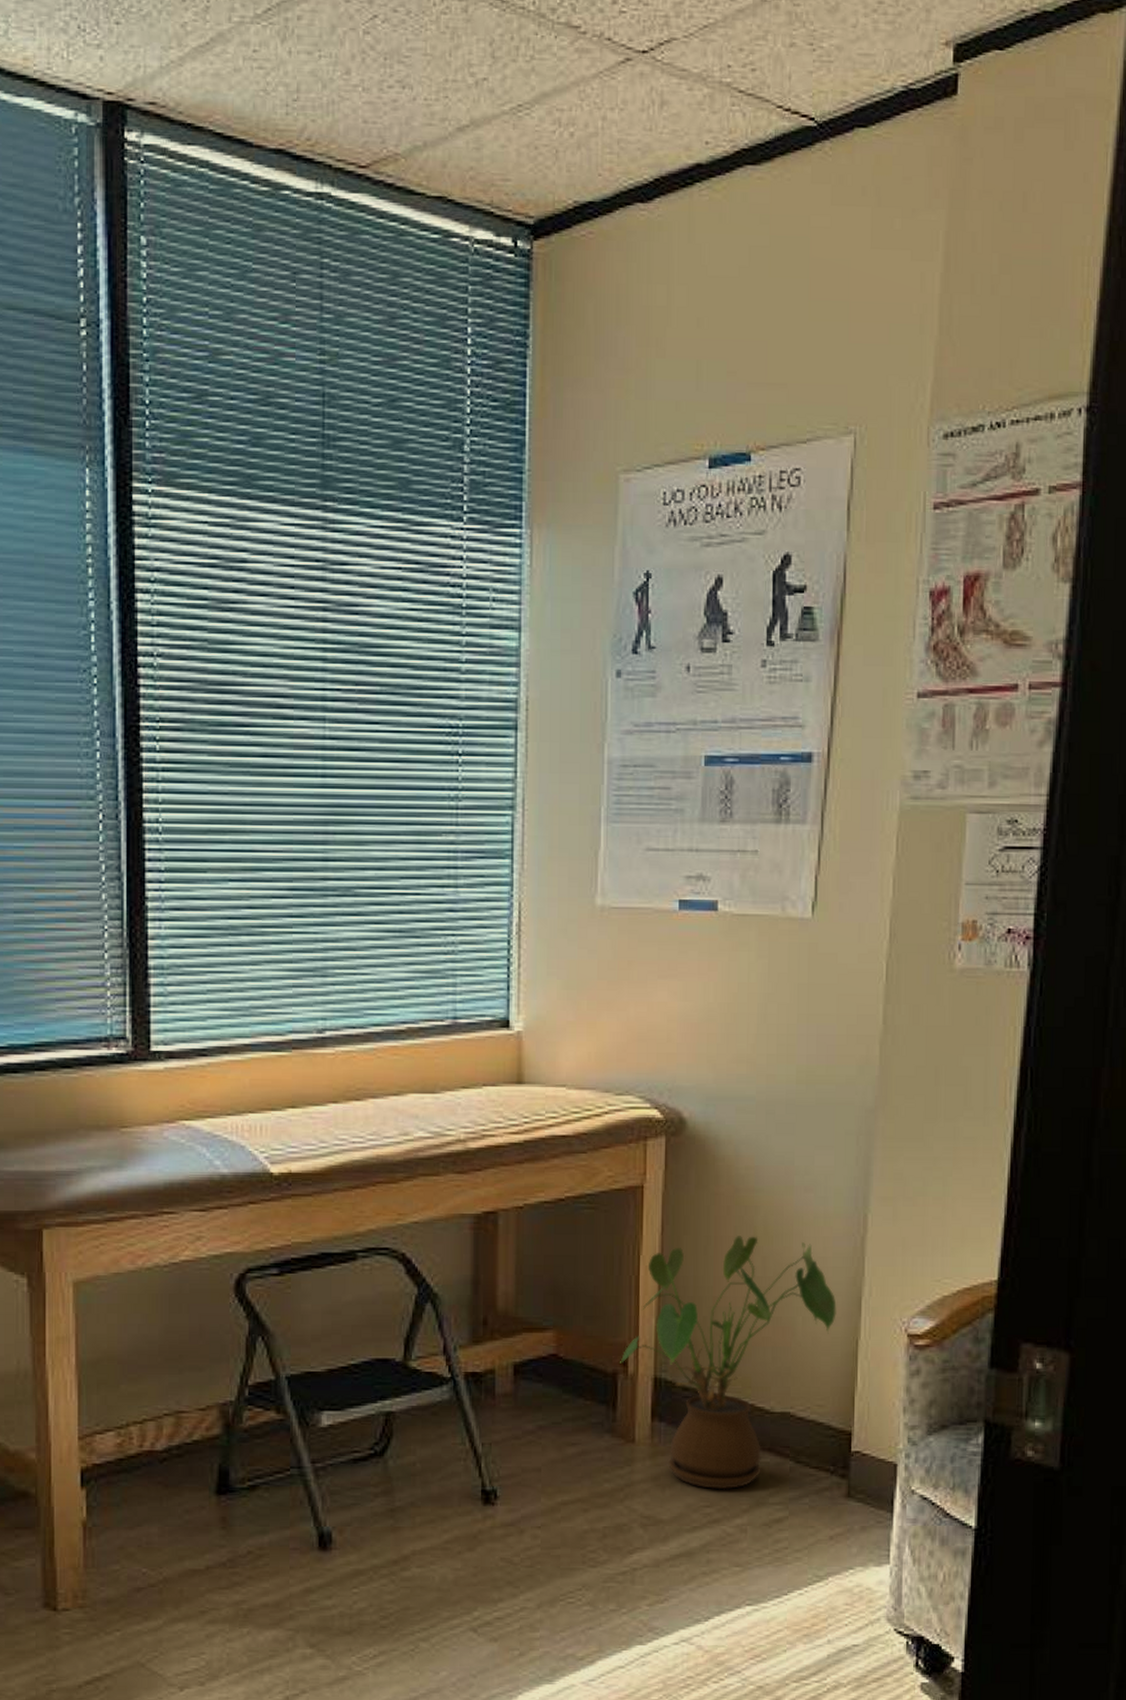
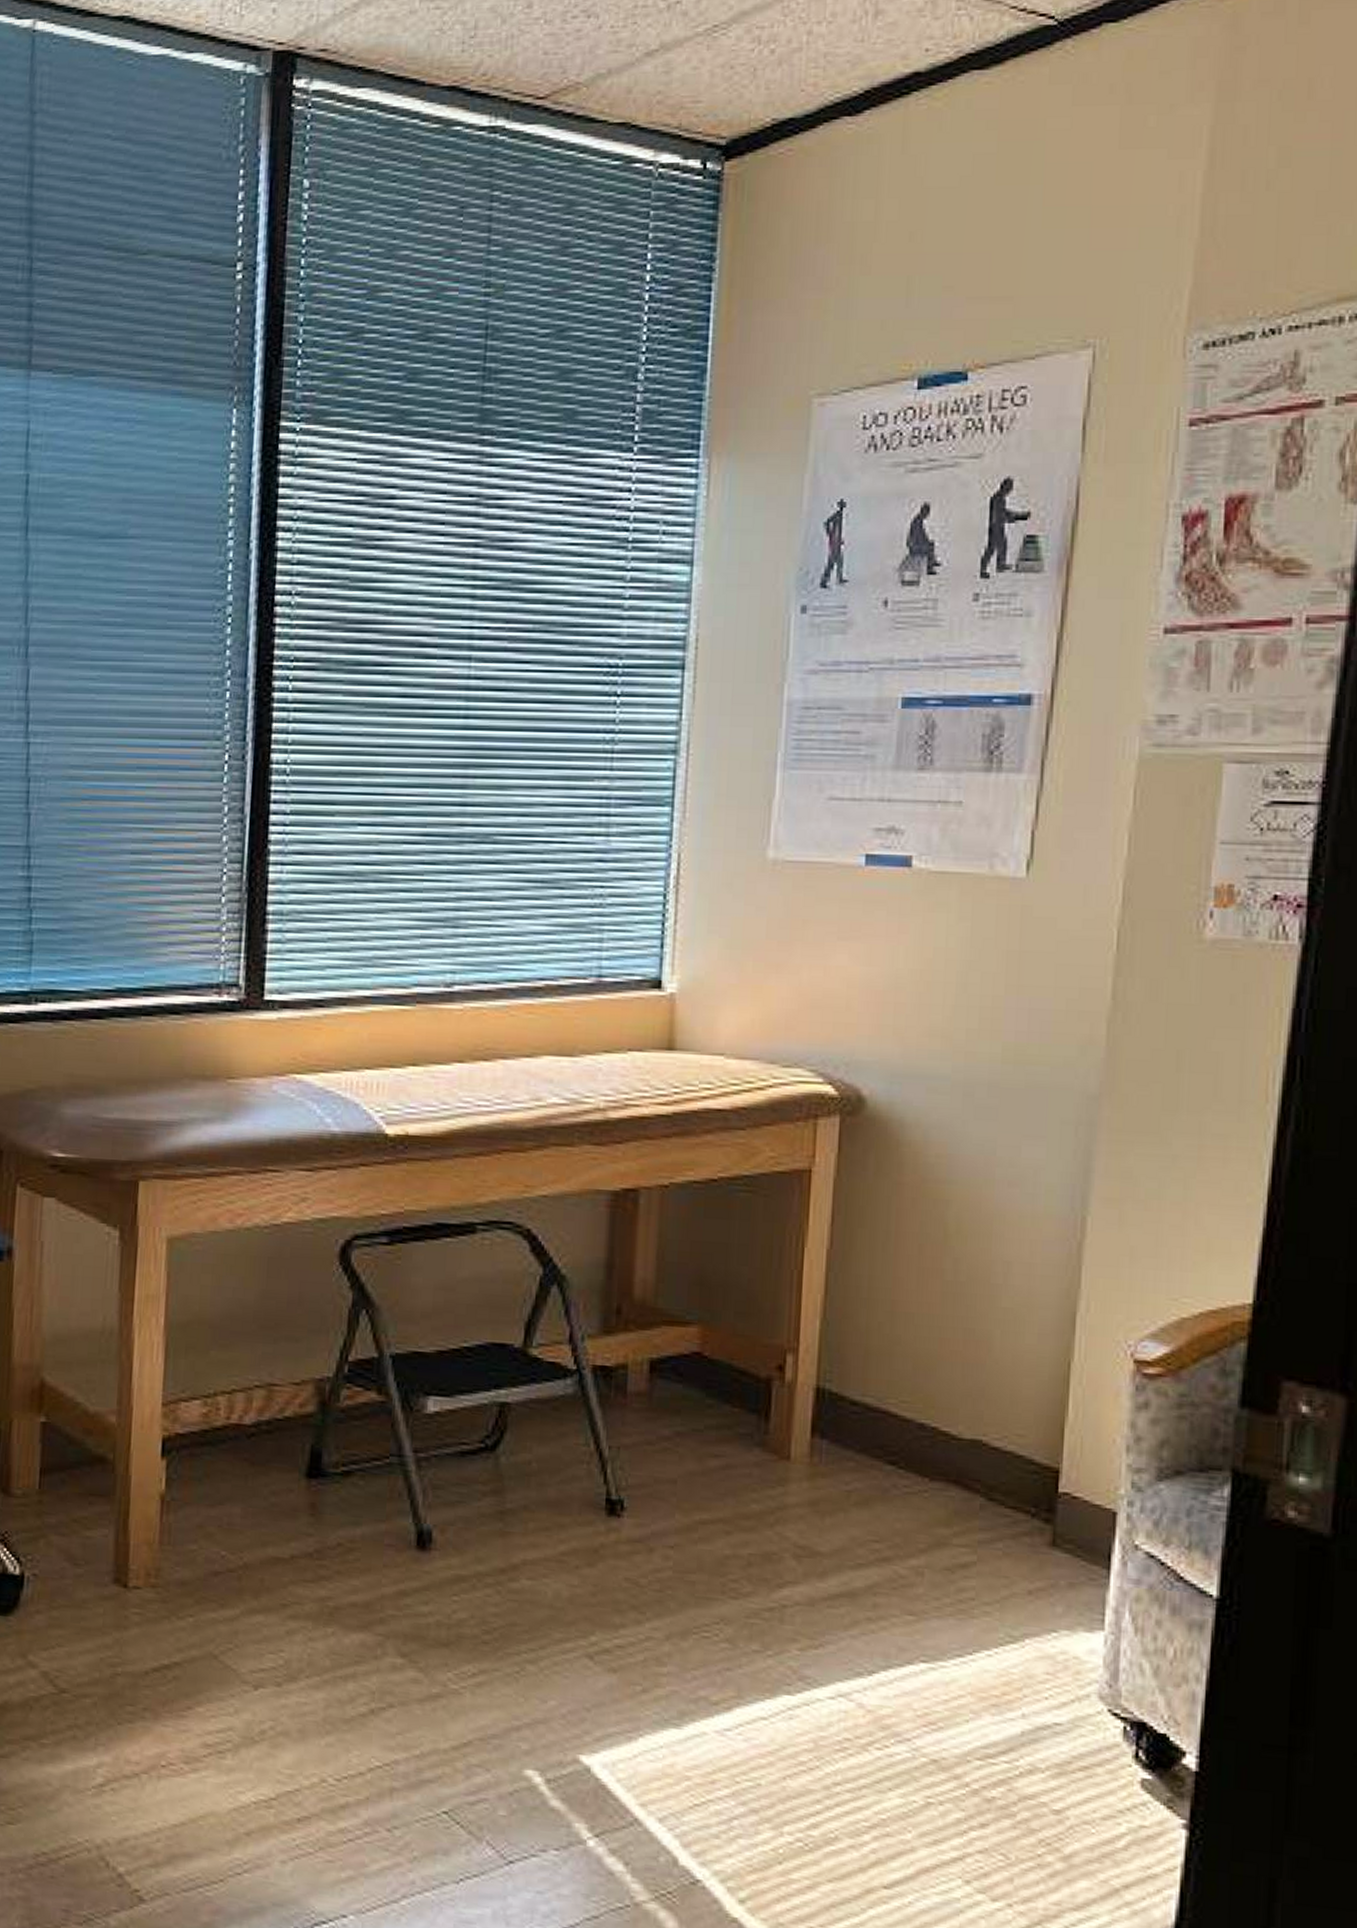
house plant: present [620,1236,837,1490] -> none [776,1232,1045,1524]

